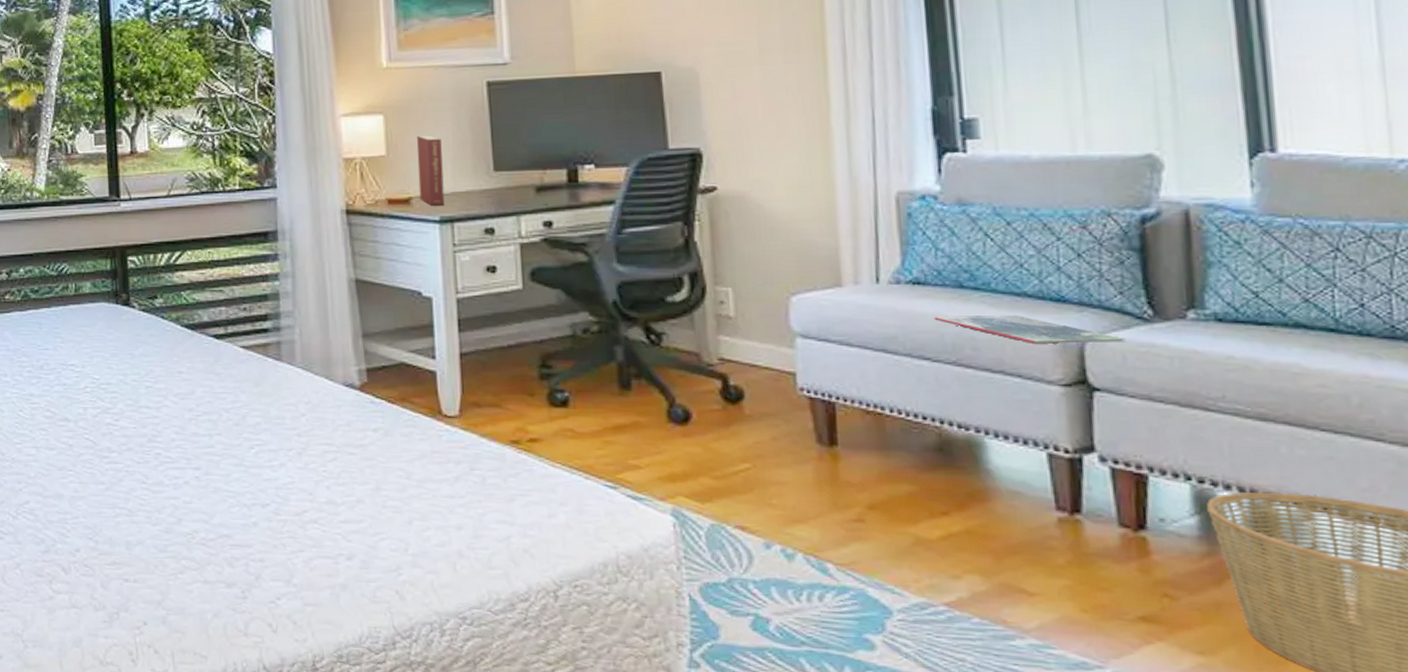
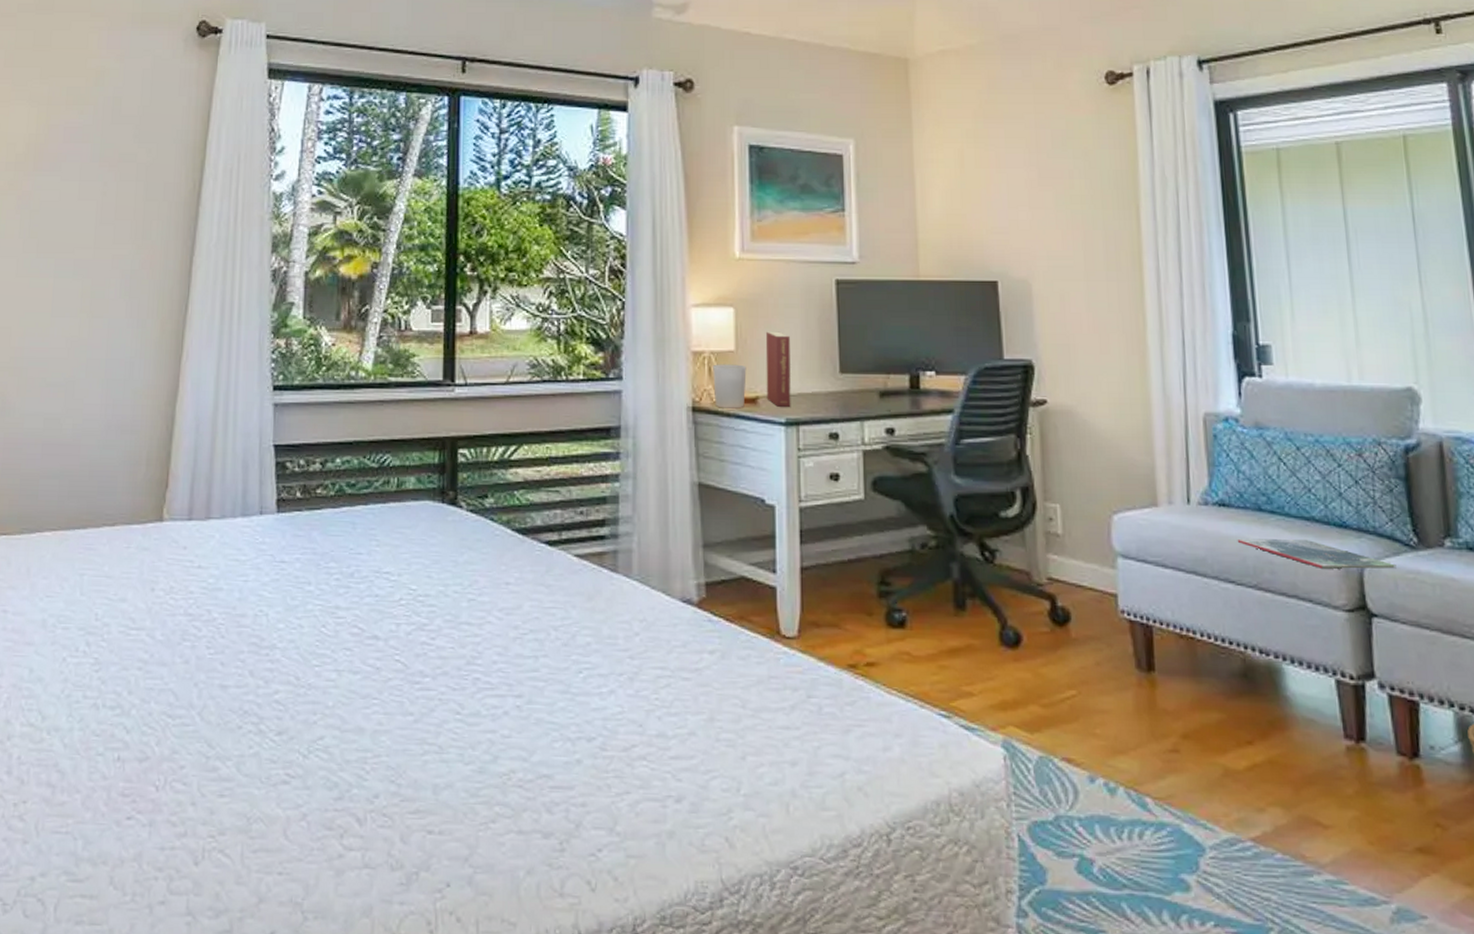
candle holder: none [365,168,399,210] -> present [713,364,747,409]

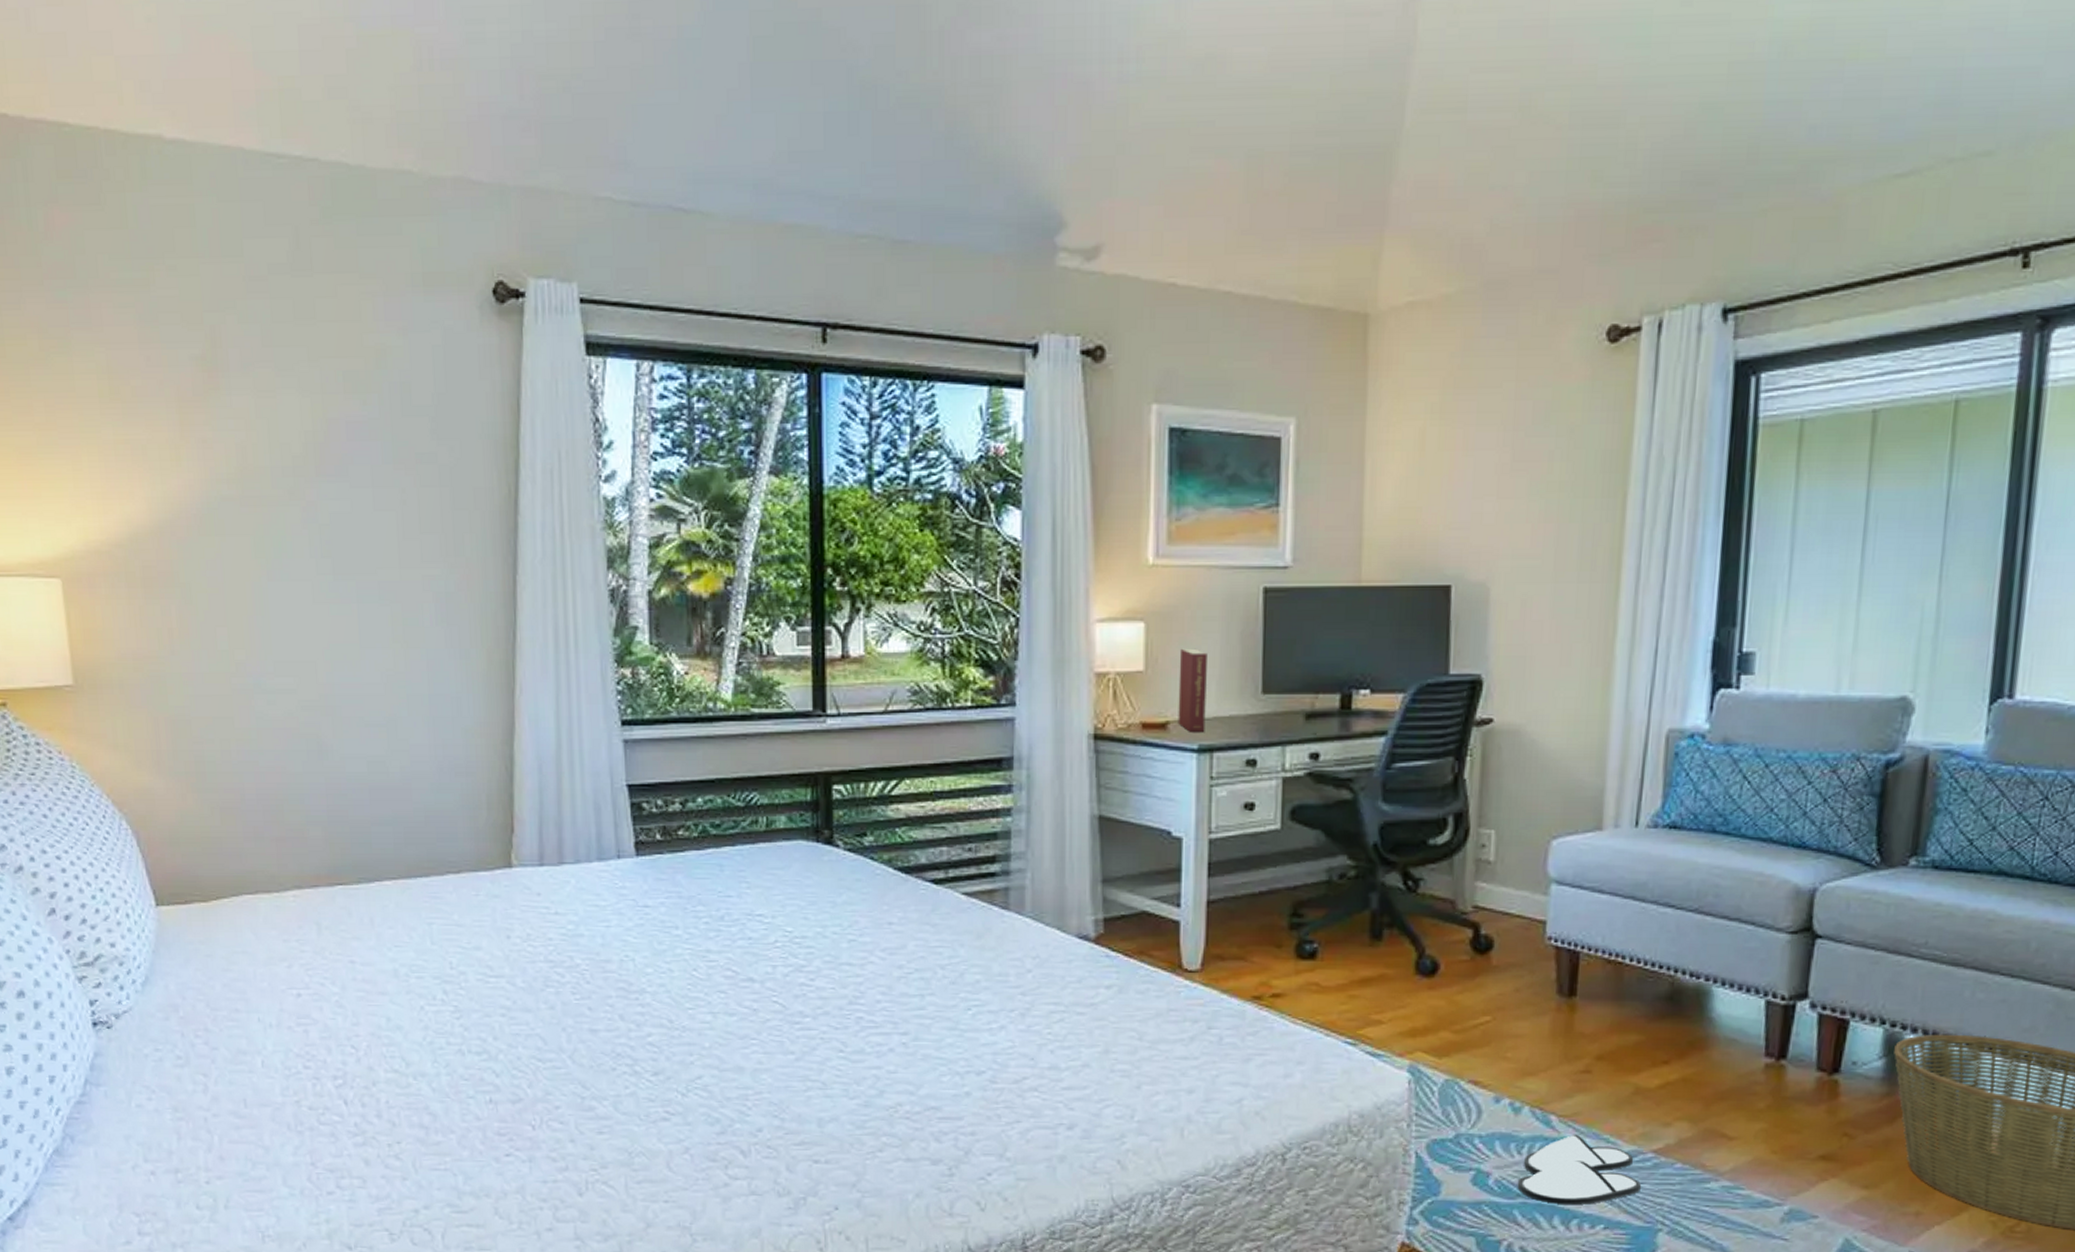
candle holder: present [713,364,747,409] -> none [1118,686,1157,735]
slippers: none [1122,818,1246,898] -> present [1517,1134,1642,1204]
magazine: present [1237,538,1397,569] -> none [1683,860,1852,891]

